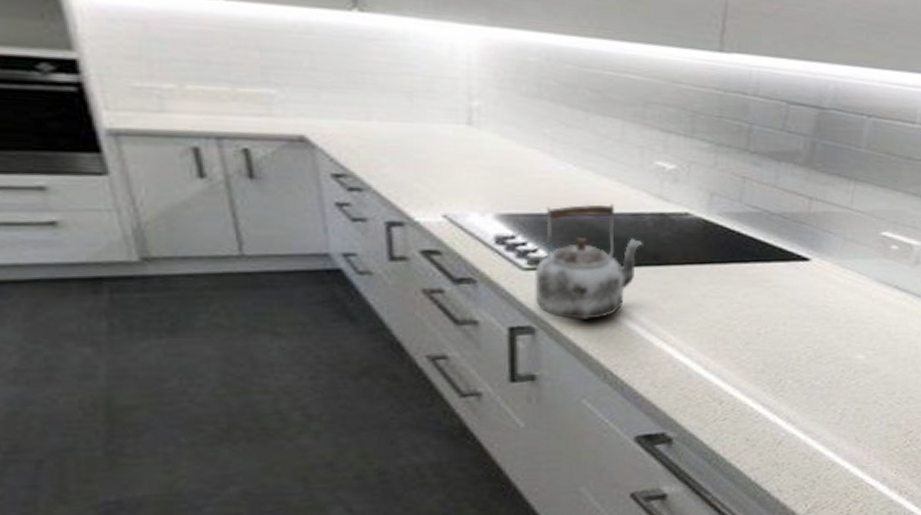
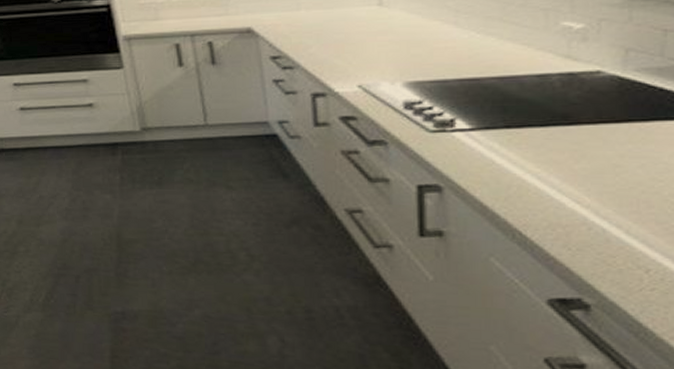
kettle: present [535,203,643,319] -> none [441,66,551,179]

